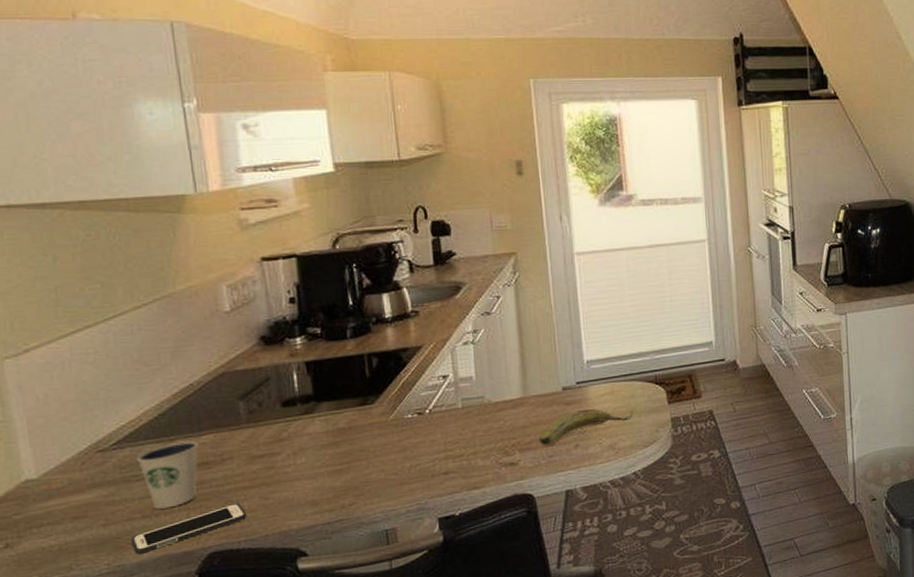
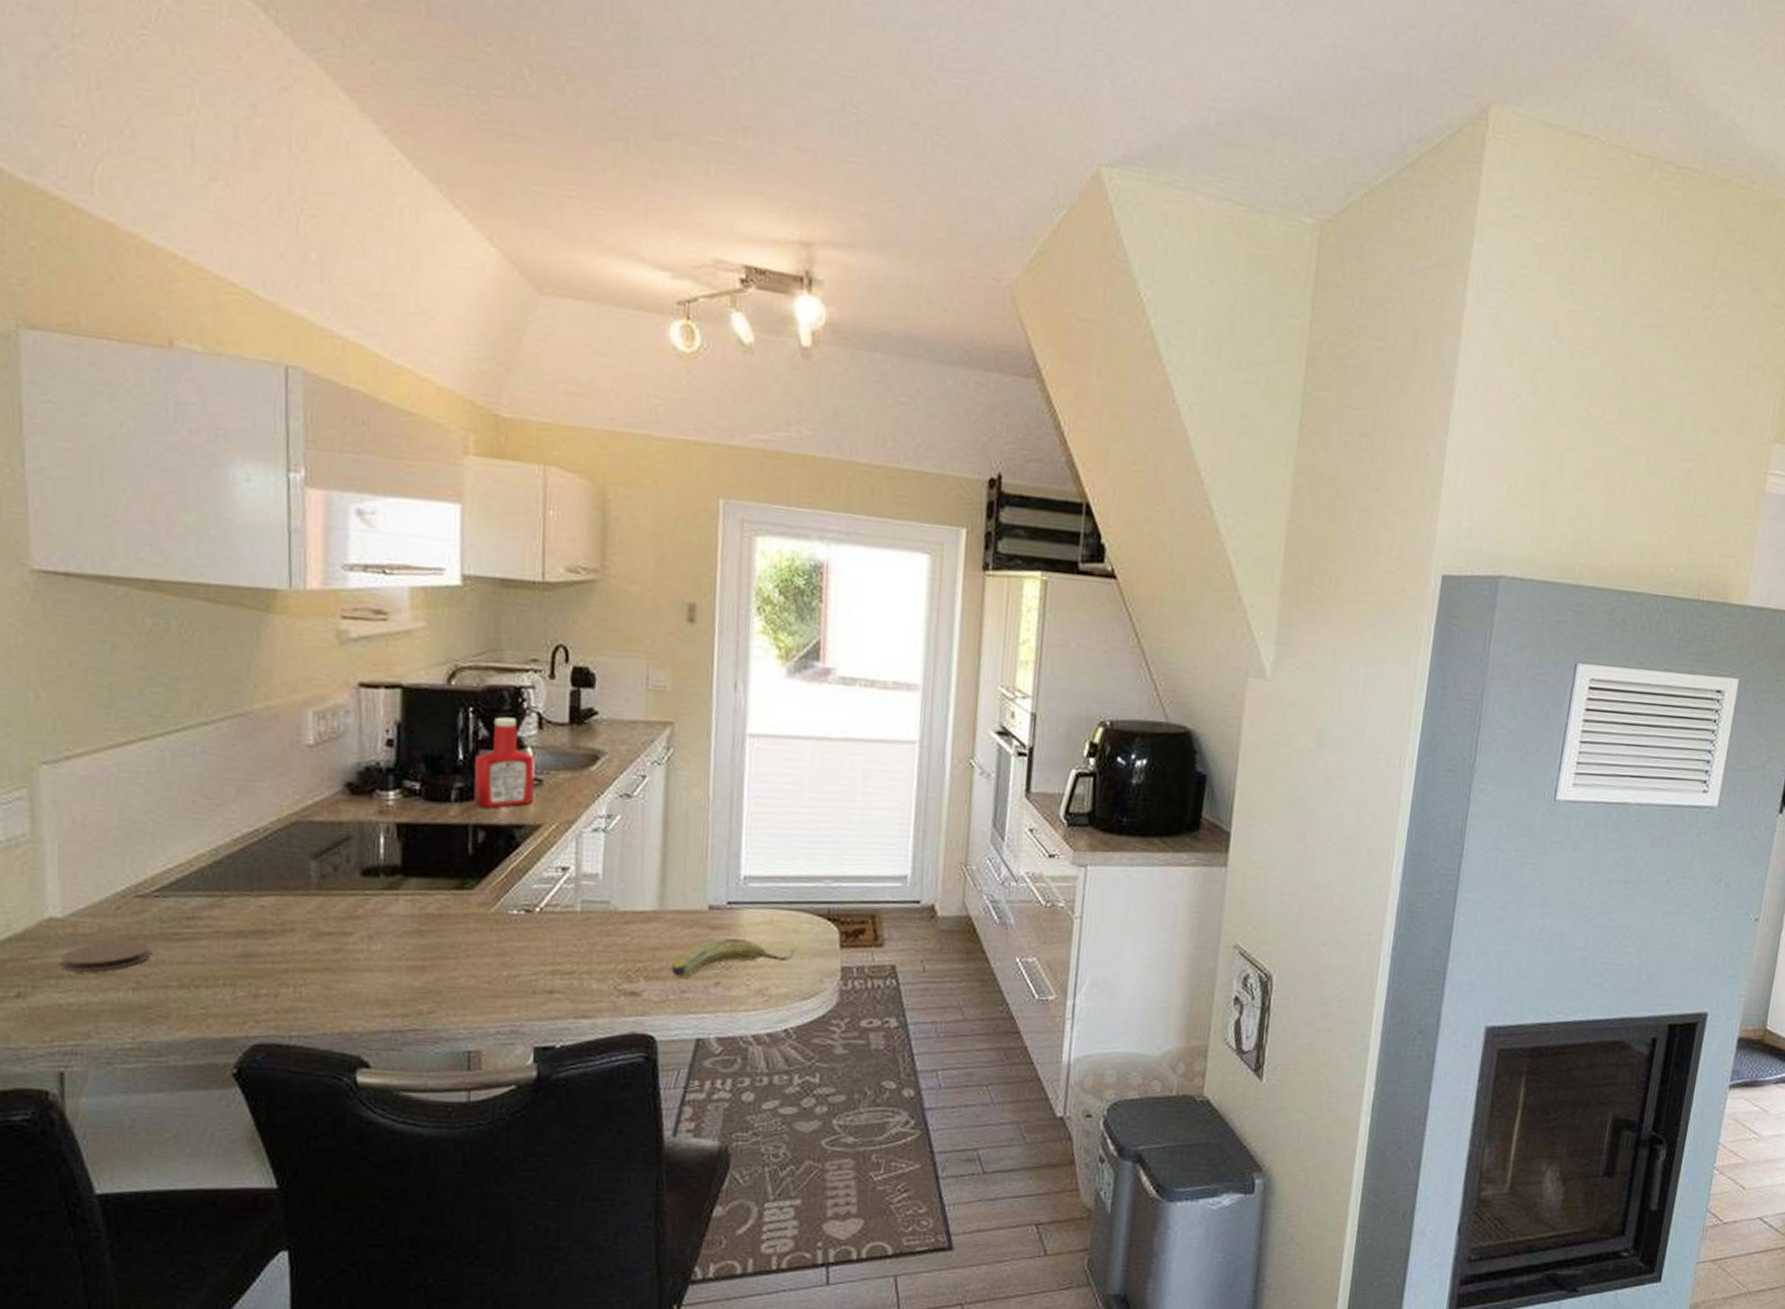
coaster: none [40,486,115,520] -> present [62,940,151,972]
cell phone: present [131,502,246,554] -> none [163,986,302,1032]
dixie cup: present [136,440,198,509] -> none [180,899,255,981]
ketchup bottle: none [362,267,413,339] -> present [474,717,535,808]

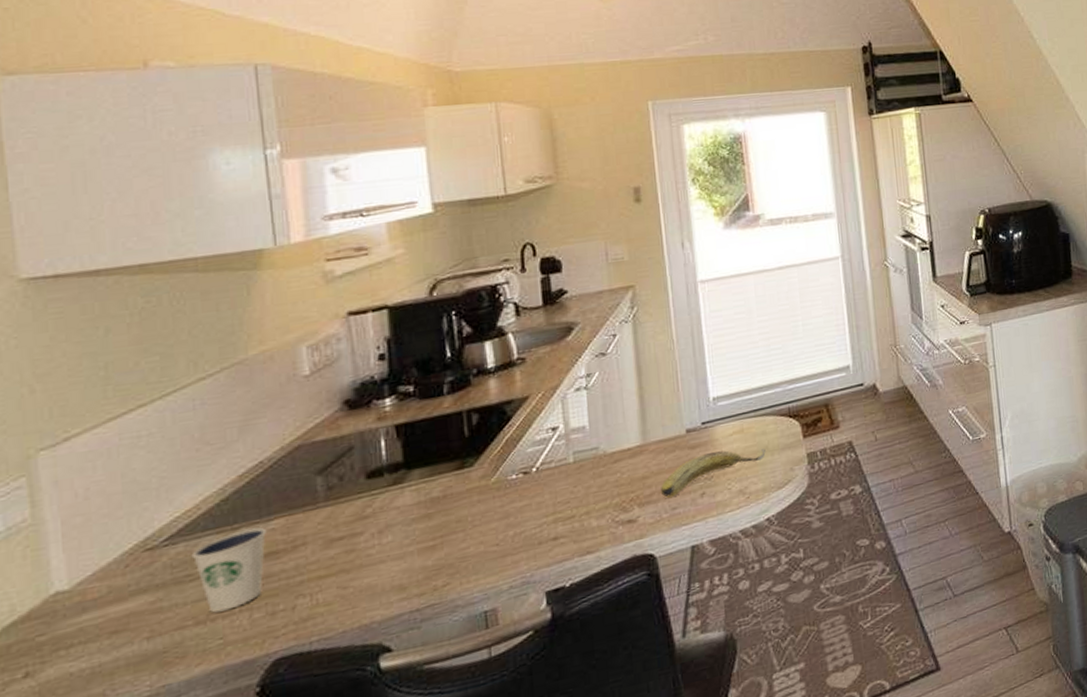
coaster: present [62,940,151,972] -> none [71,590,164,639]
dixie cup: none [180,899,255,981] -> present [191,527,266,613]
ketchup bottle: present [474,717,535,808] -> none [462,311,519,394]

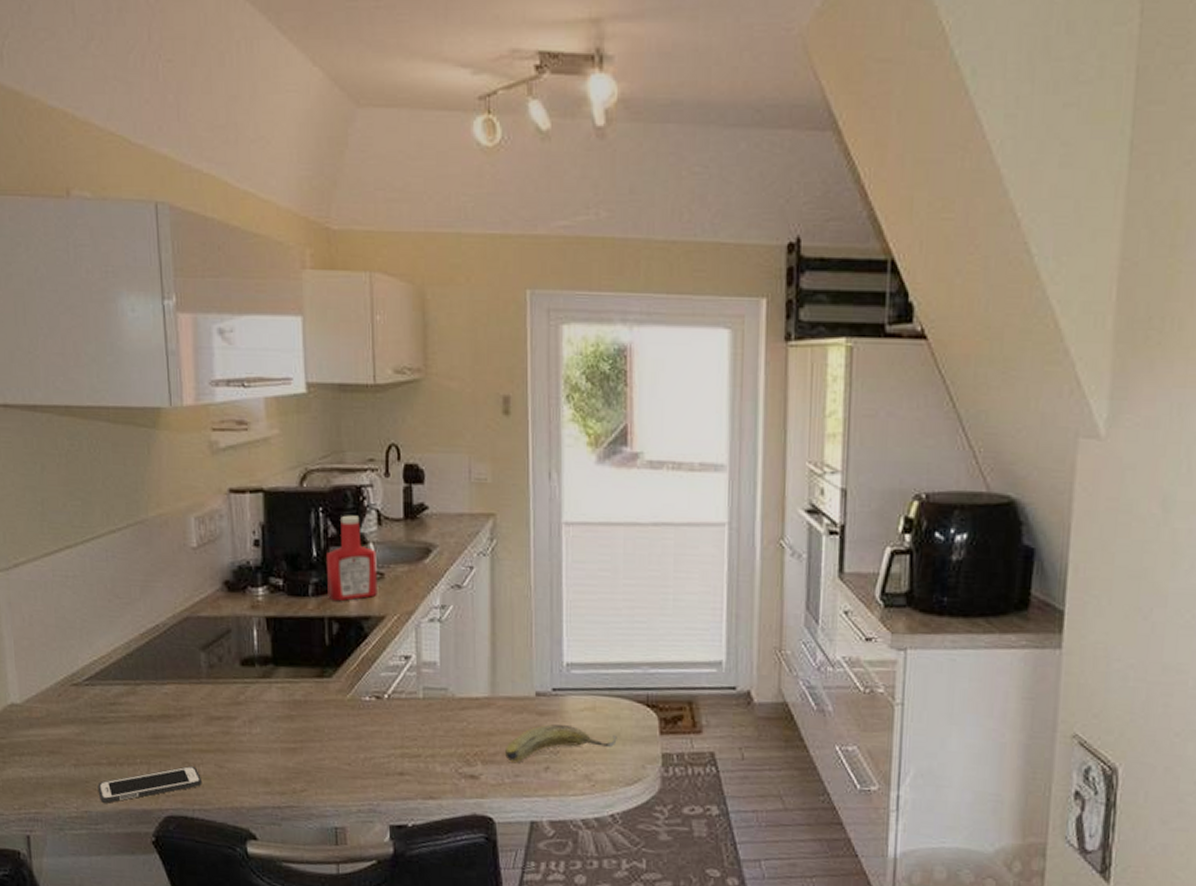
cell phone: none [180,595,320,670] -> present [98,765,201,803]
dixie cup: present [191,527,266,613] -> none [105,687,161,759]
ketchup bottle: none [462,311,519,394] -> present [327,515,377,601]

